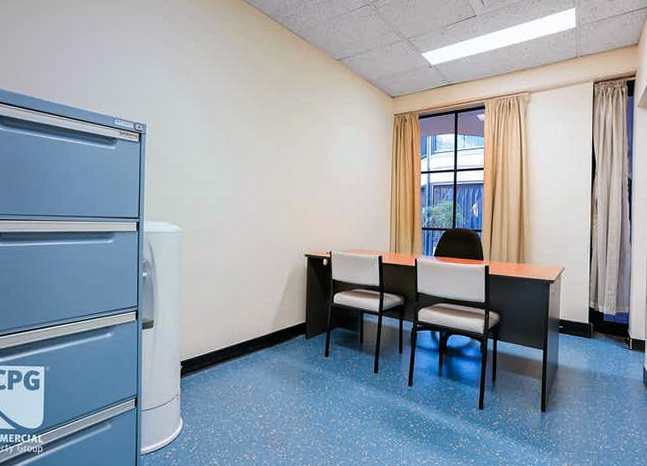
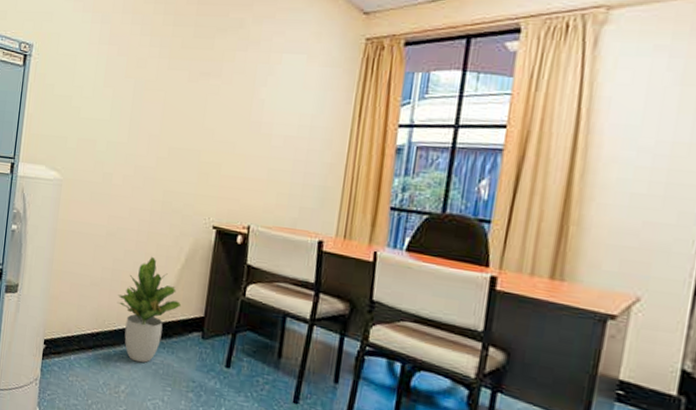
potted plant: none [238,283,288,365] -> present [117,256,182,363]

